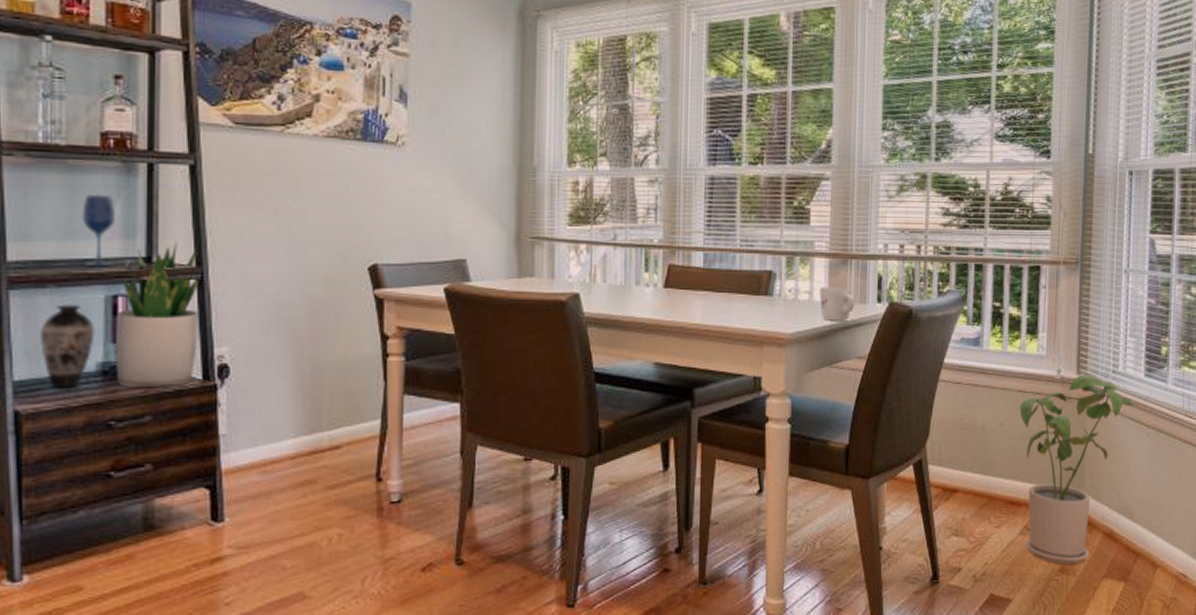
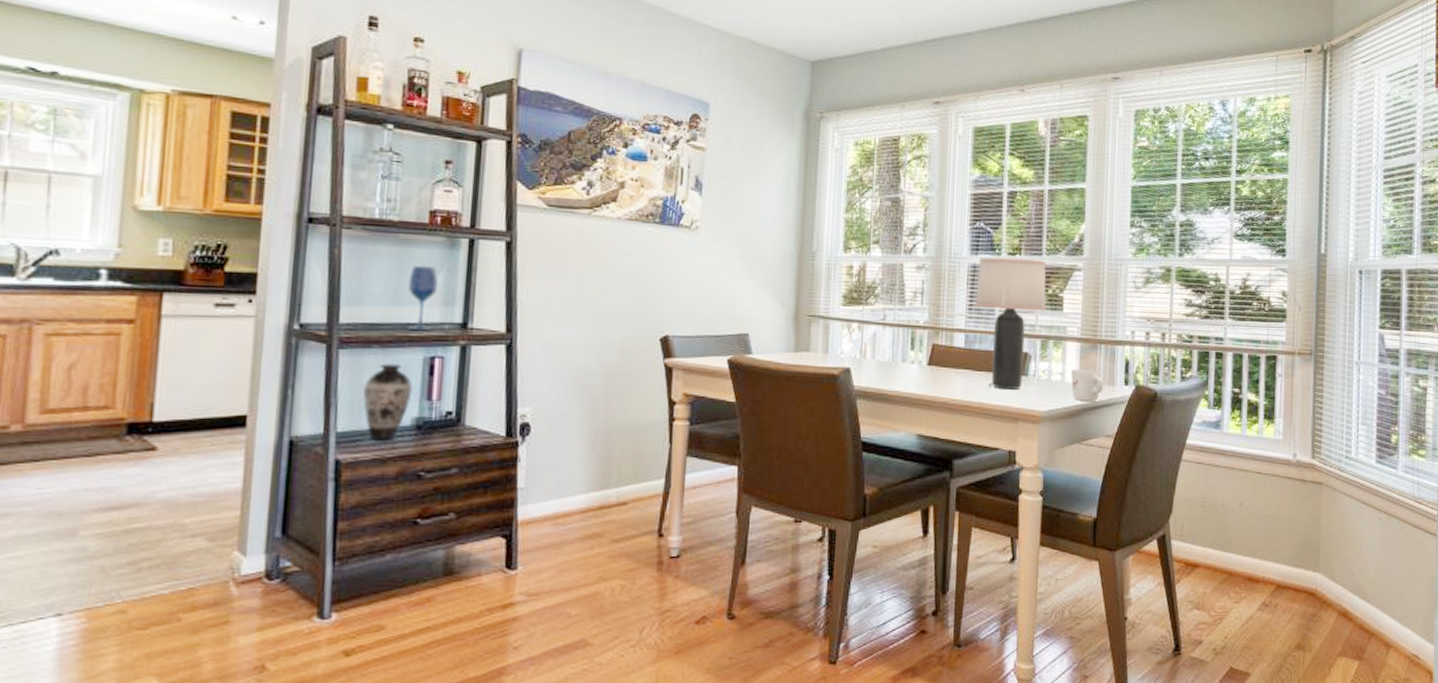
planter: present [116,242,201,390] -> none [428,310,510,445]
table lamp: none [713,168,792,311] -> present [974,257,1047,389]
house plant: present [1019,374,1140,565] -> none [1257,458,1372,642]

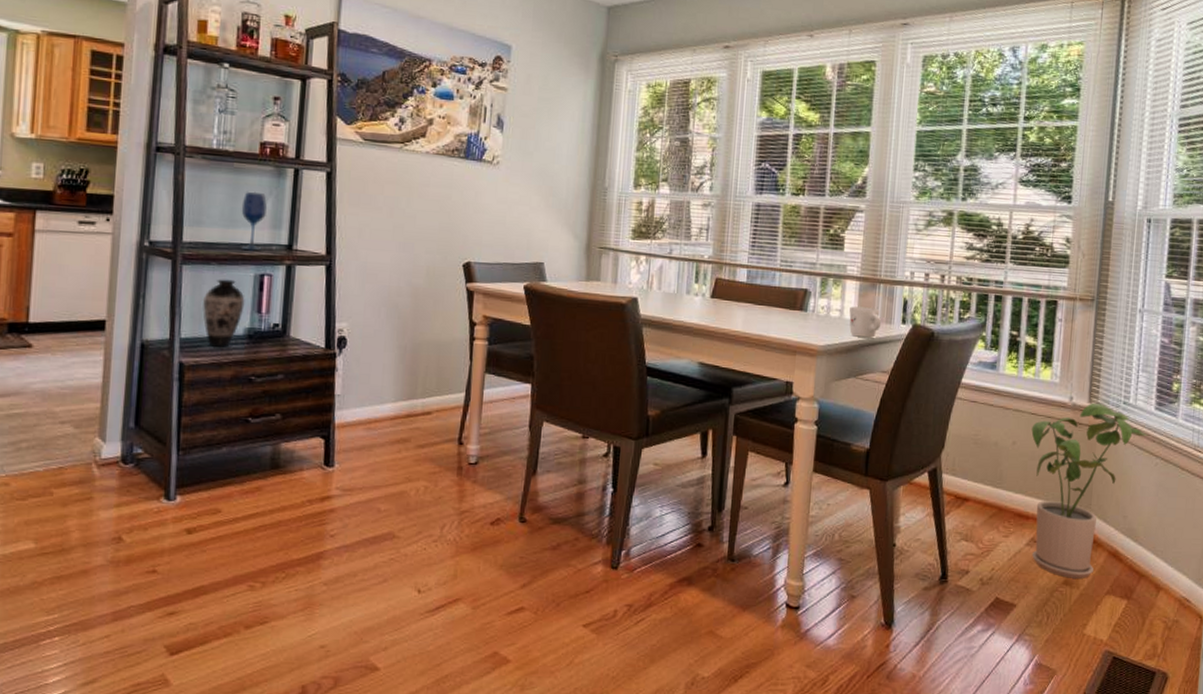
table lamp: present [974,257,1047,389] -> none [757,196,829,324]
house plant: none [1257,458,1372,642] -> present [1031,402,1149,579]

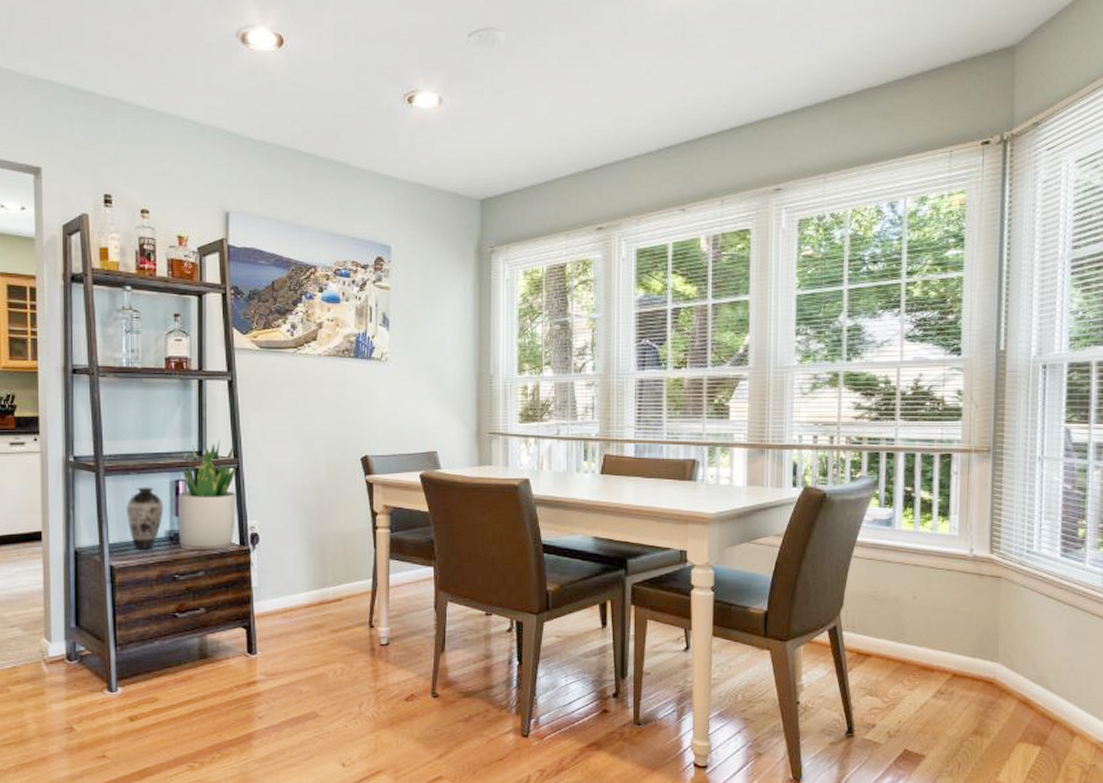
wineglass: present [241,191,267,251] -> none [153,404,176,459]
planter: none [258,234,330,354] -> present [178,439,238,552]
mug: present [849,306,882,338] -> none [739,473,772,503]
house plant: present [1031,402,1149,579] -> none [932,553,1056,728]

